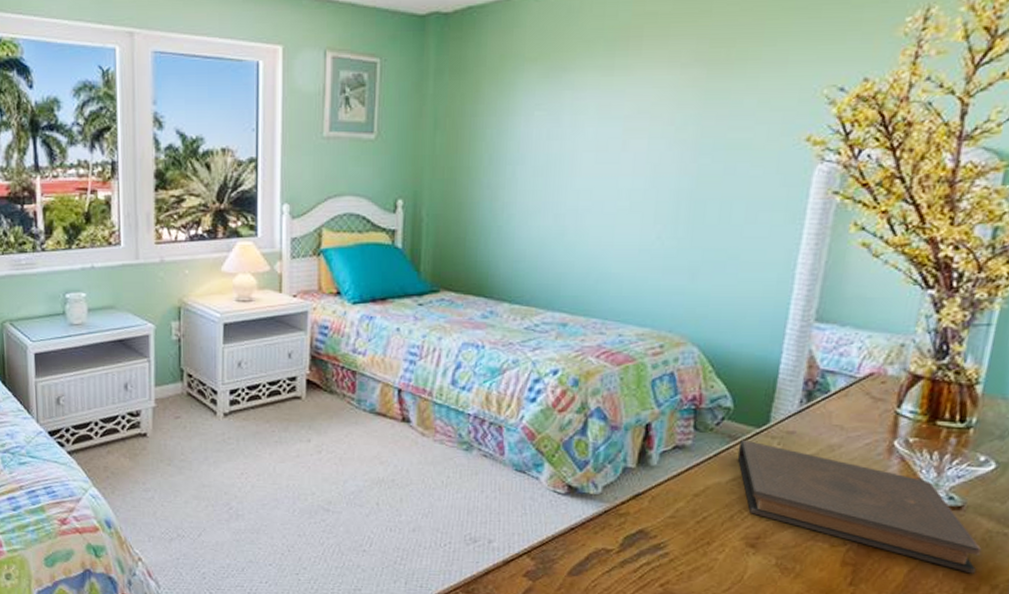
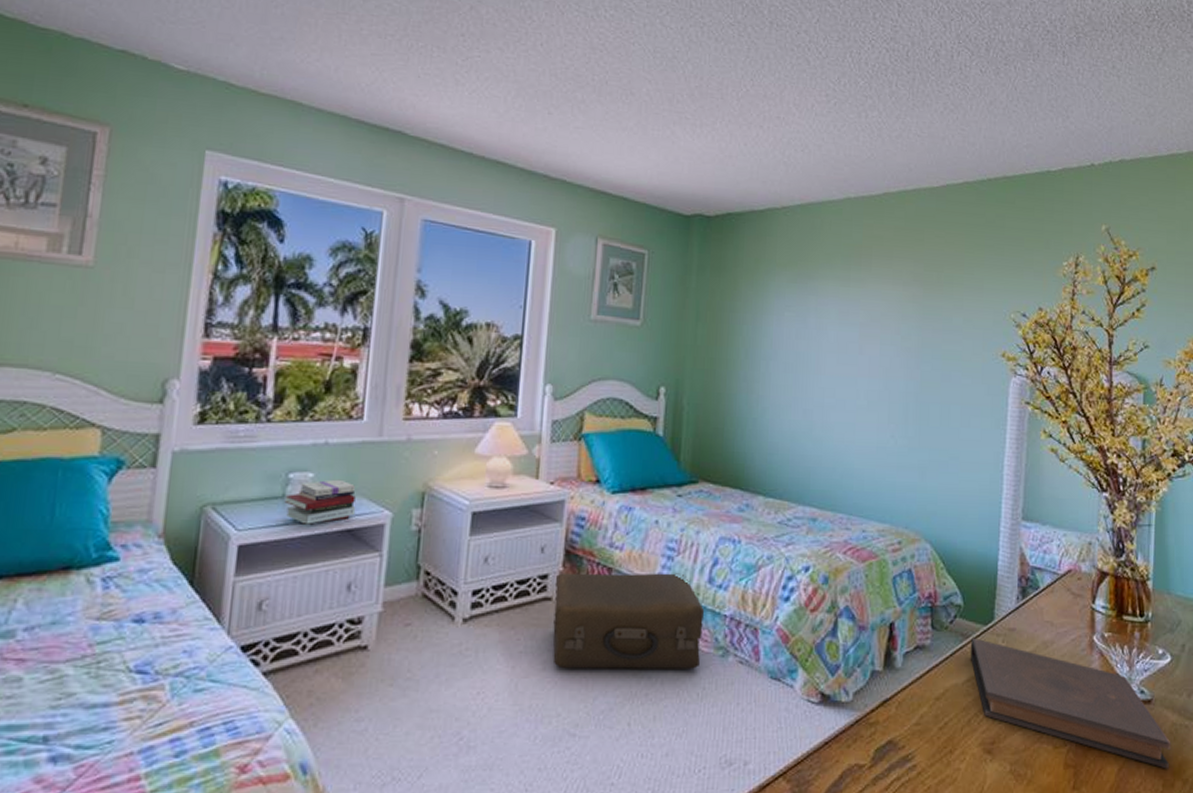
books: none [65,298,124,336] -> present [284,479,356,525]
suitcase: none [303,375,448,460] -> present [552,573,705,669]

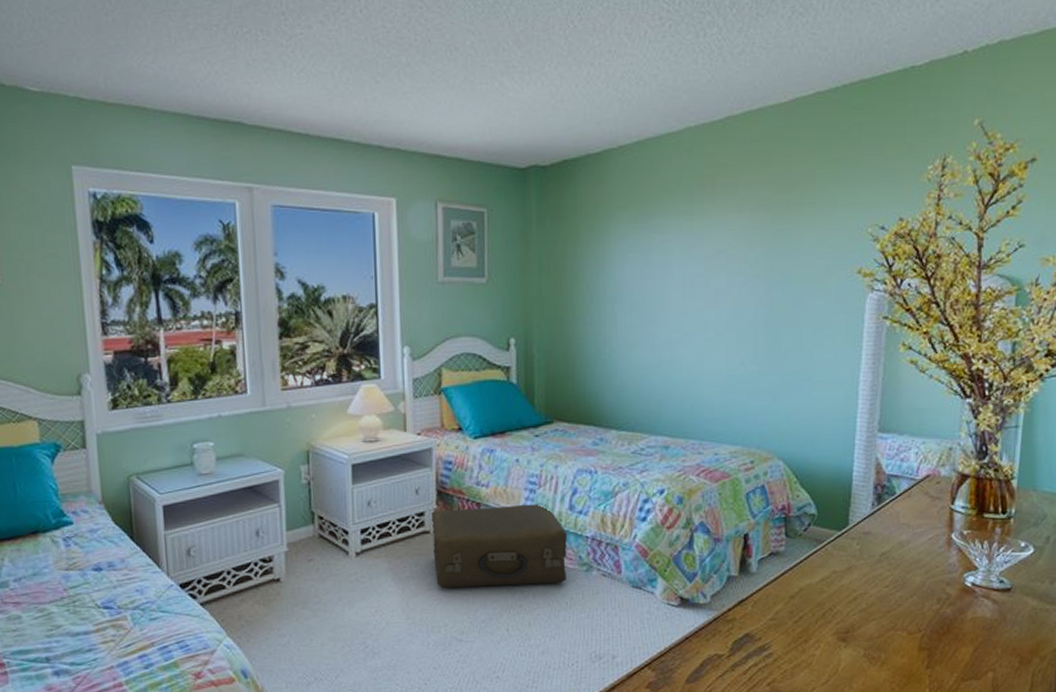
books: present [284,479,356,525] -> none [193,445,254,485]
book: present [970,637,1171,769] -> none [824,542,1030,648]

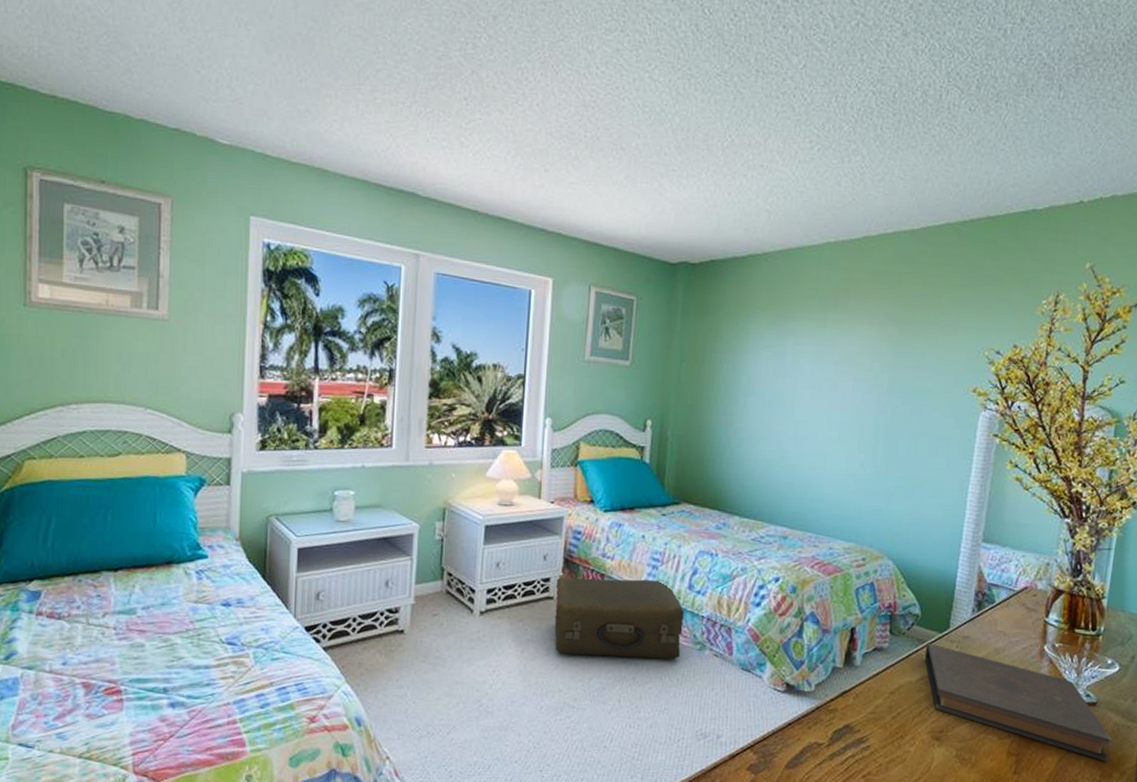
book: none [824,542,1030,648] -> present [924,643,1112,762]

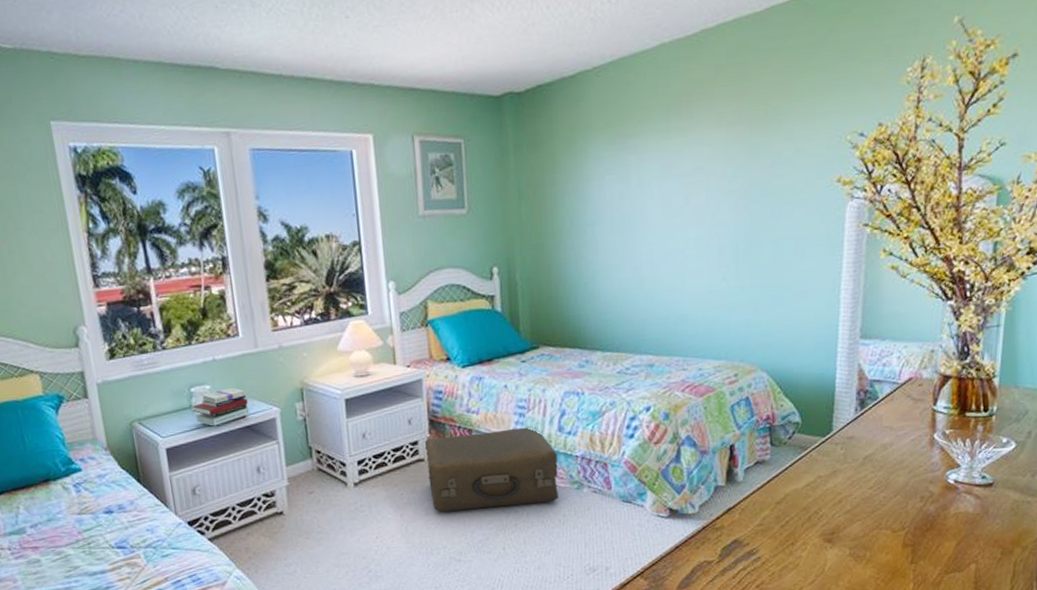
books: none [332,496,390,533] -> present [192,387,251,427]
book: present [924,643,1112,762] -> none [809,448,1012,540]

